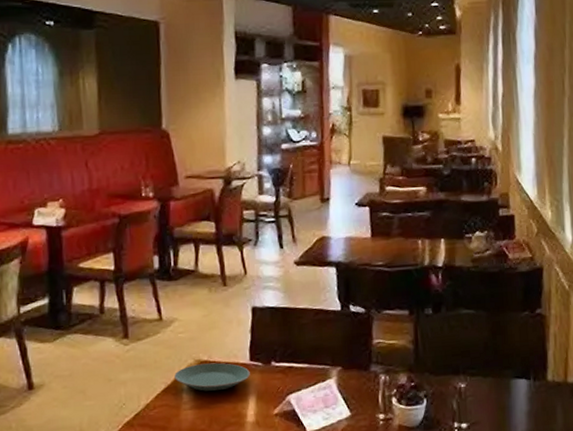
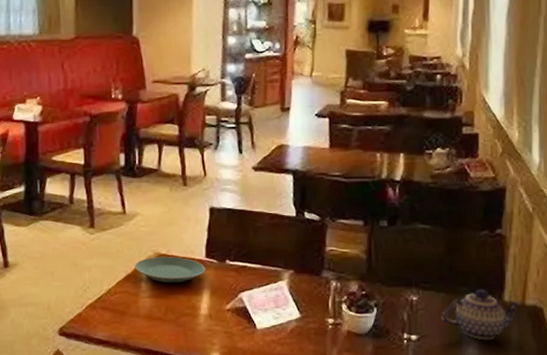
teapot: none [489,369,565,422] -> present [441,288,522,340]

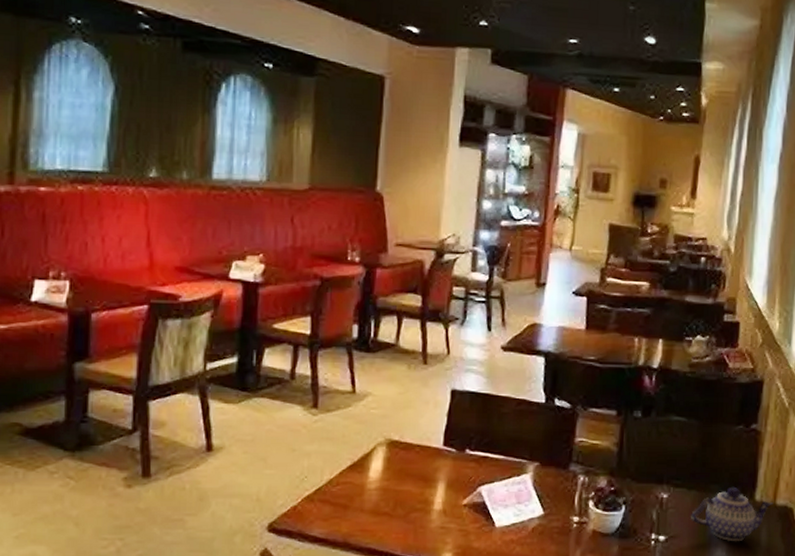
plate: present [135,257,205,282] -> none [362,443,442,473]

